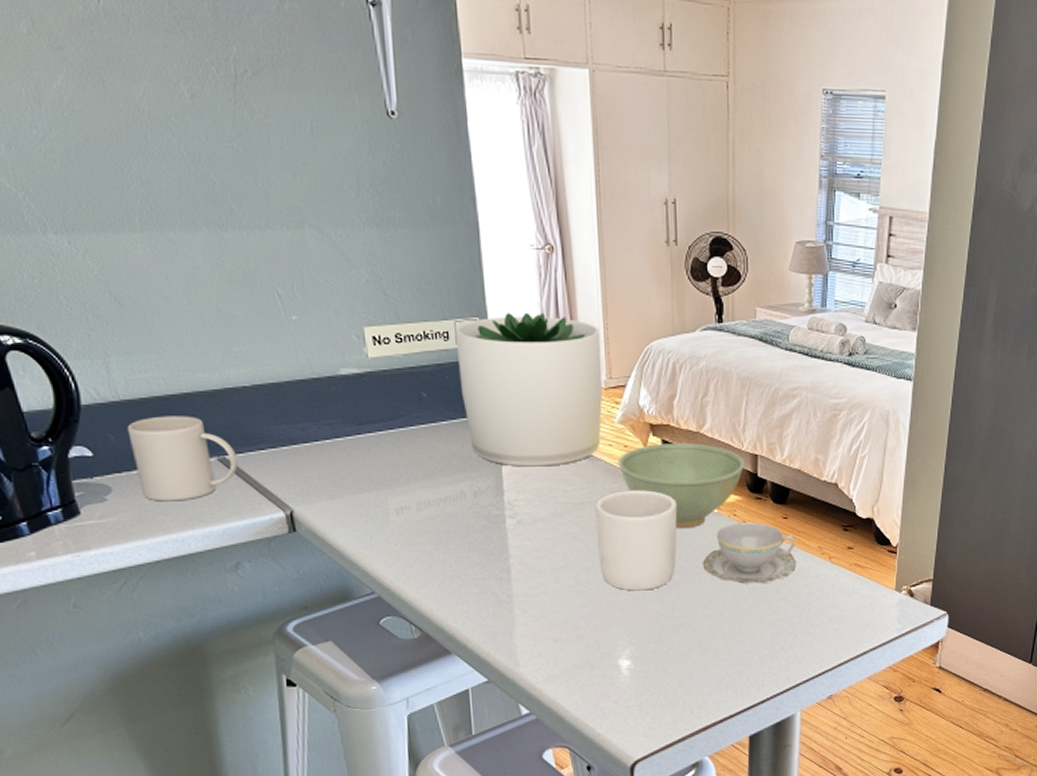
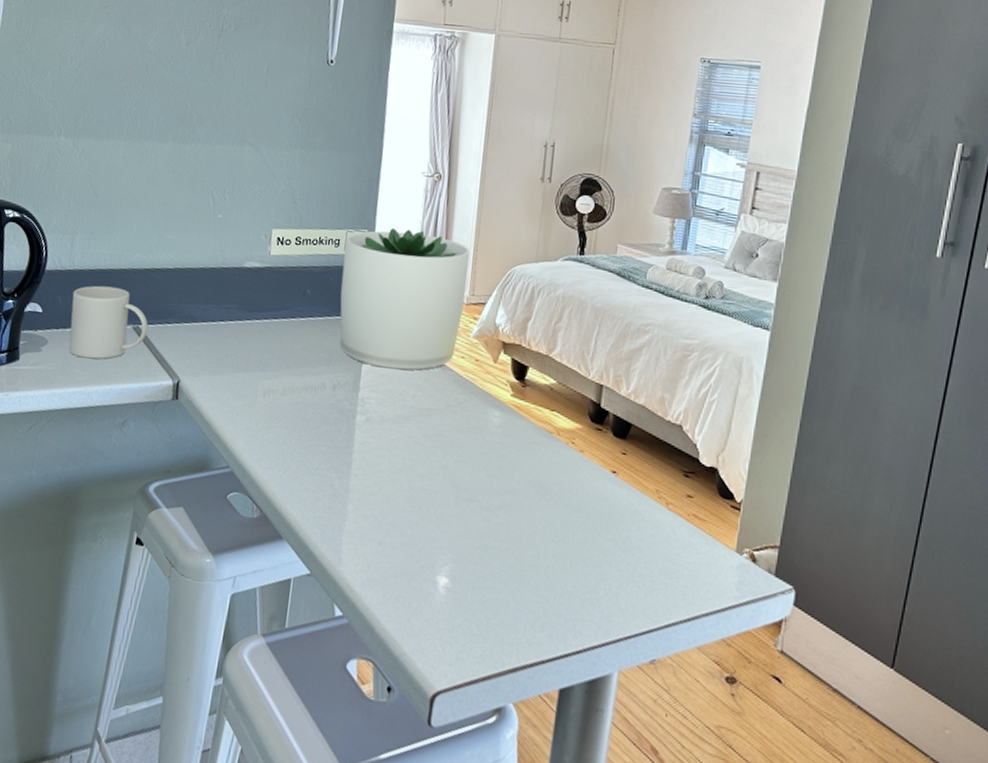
mug: present [595,490,678,591] -> none [434,402,518,507]
bowl: present [617,442,745,529] -> none [466,361,590,450]
teacup: present [703,522,796,584] -> none [535,451,633,520]

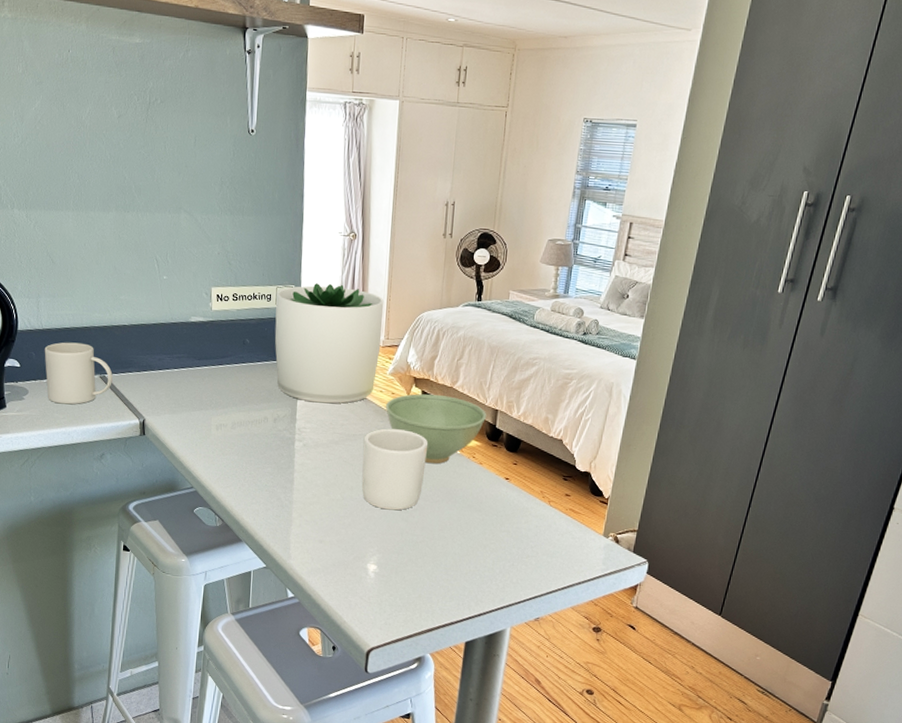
mug: none [434,402,518,507] -> present [361,428,429,511]
bowl: none [466,361,590,450] -> present [385,394,487,464]

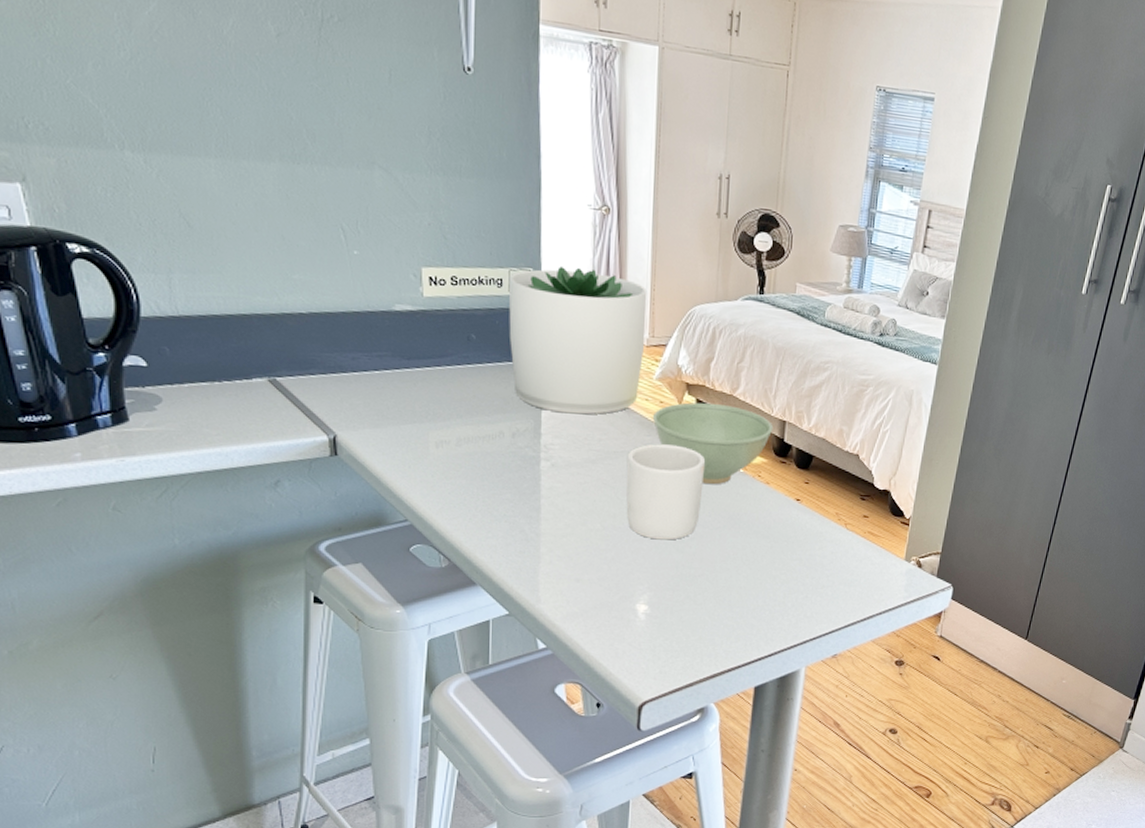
mug: present [44,342,113,405] -> none [183,334,287,417]

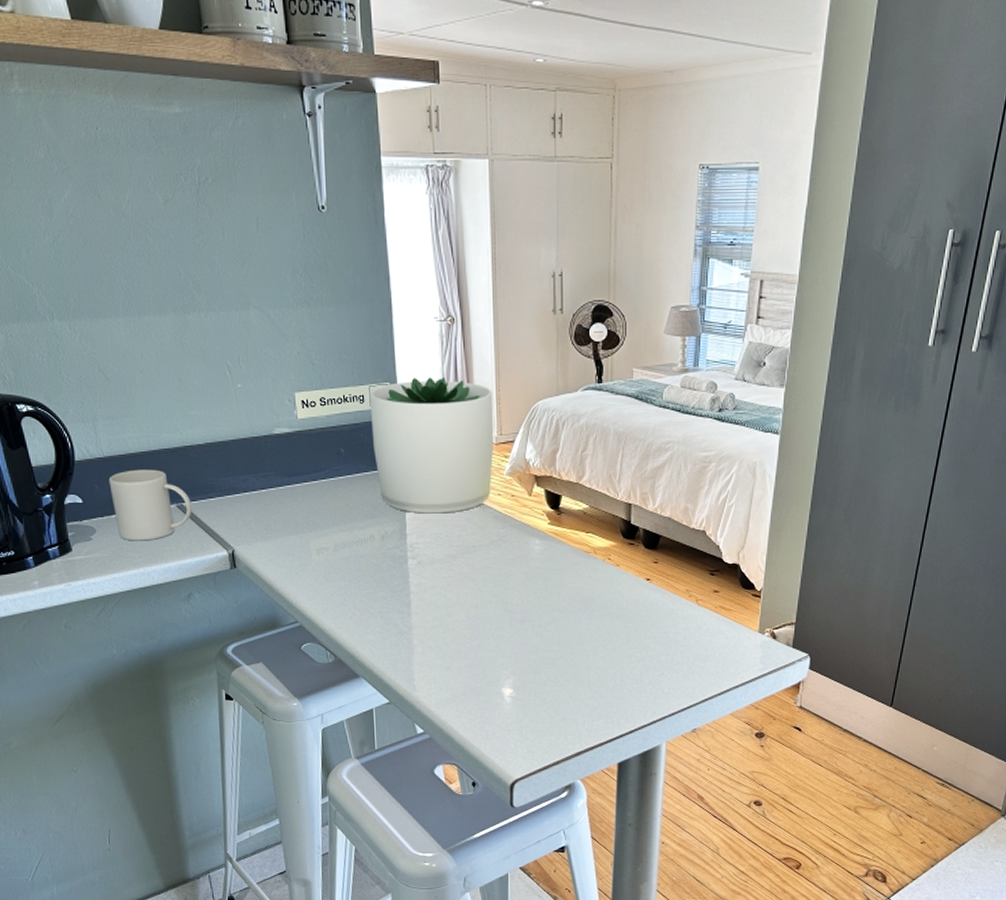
mug: none [183,334,287,417] -> present [108,469,192,541]
mug: present [626,443,706,540] -> none [484,535,558,626]
bowl: present [652,402,774,485] -> none [505,492,620,571]

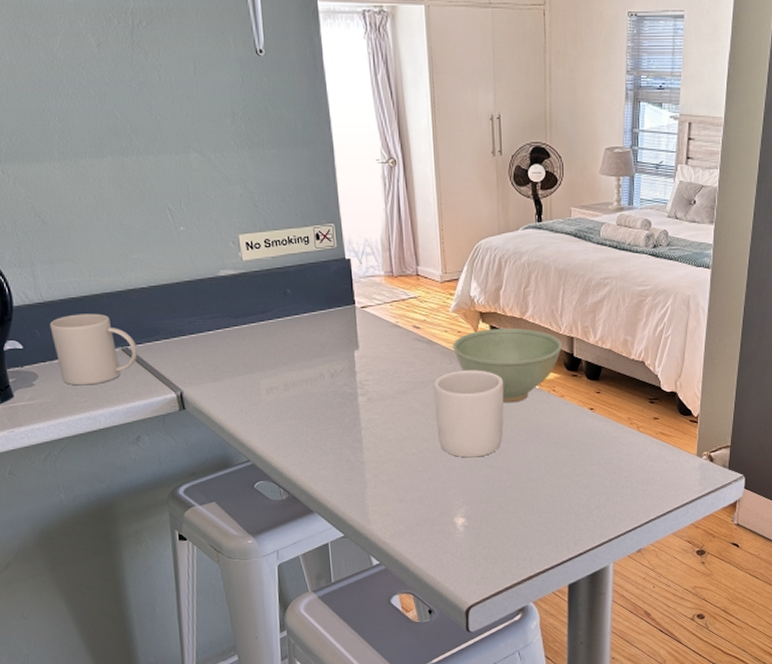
planter: present [369,376,494,514] -> none [314,217,439,352]
mug: none [484,535,558,626] -> present [433,370,504,458]
bowl: none [505,492,620,571] -> present [452,327,563,403]

